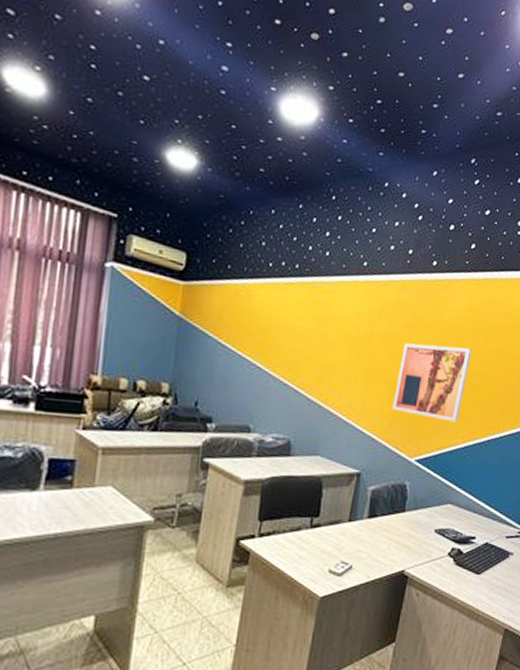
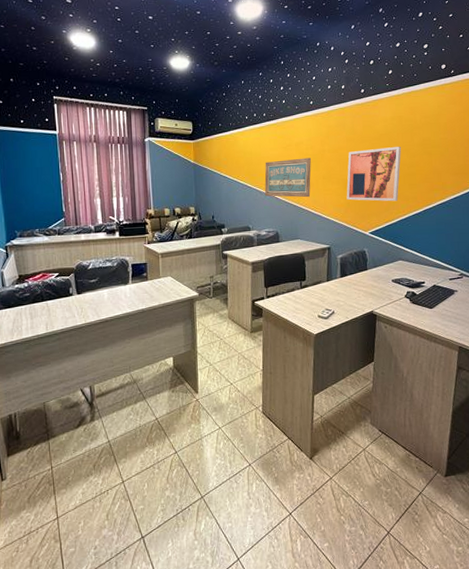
wall art: none [280,335,353,398] -> present [264,157,311,198]

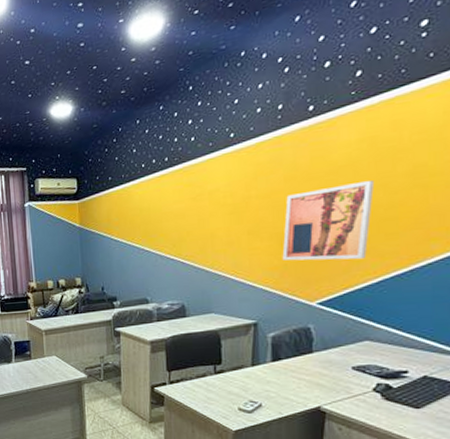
wall art: present [264,157,311,198] -> none [166,208,231,261]

